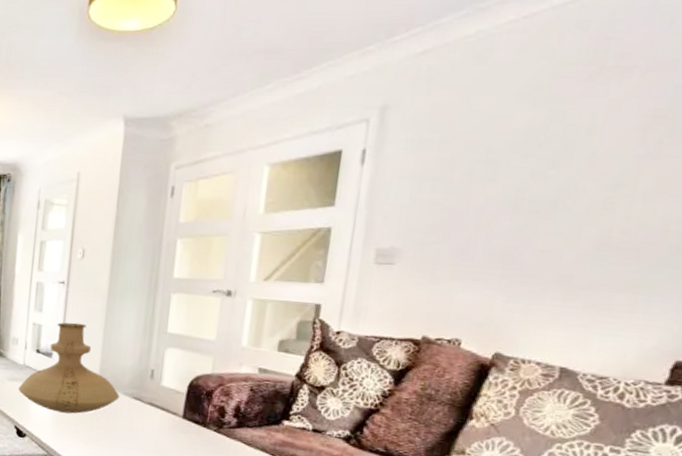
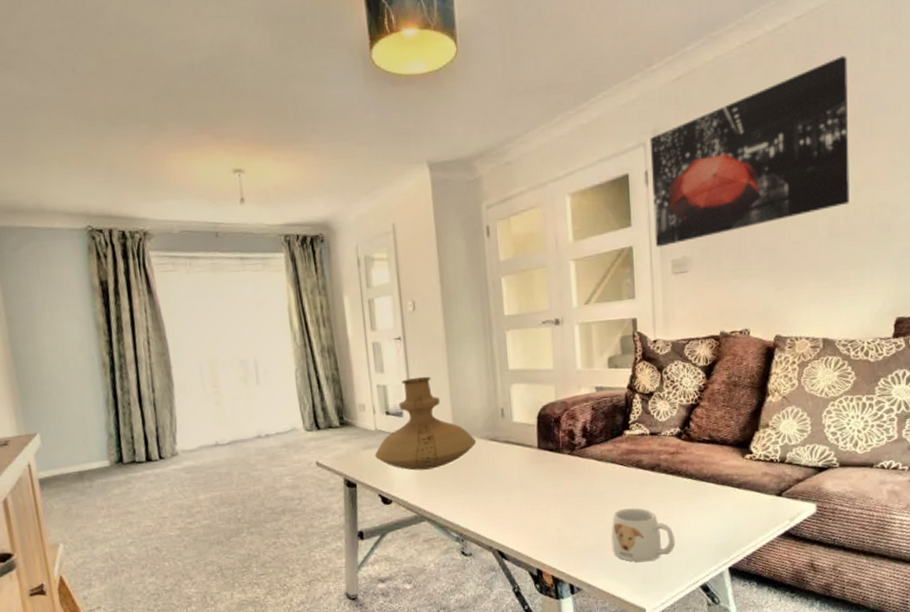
wall art: none [359,38,665,233] -> present [650,56,849,247]

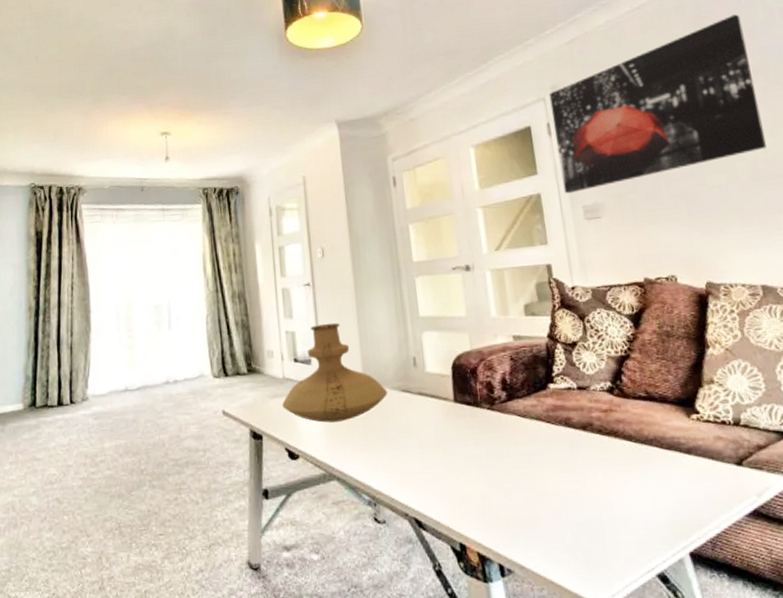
mug: present [611,508,676,562] -> none [542,473,621,541]

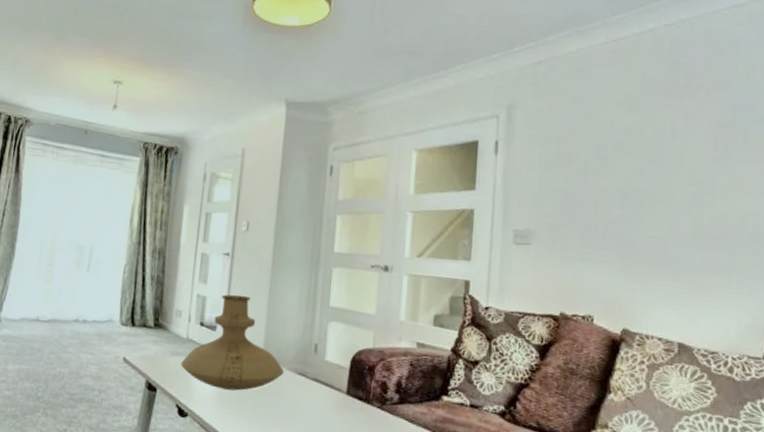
wall art: present [549,14,767,194] -> none [498,65,719,215]

